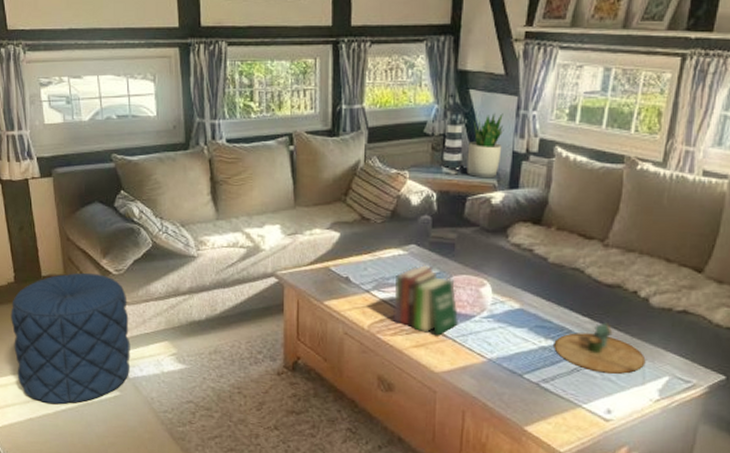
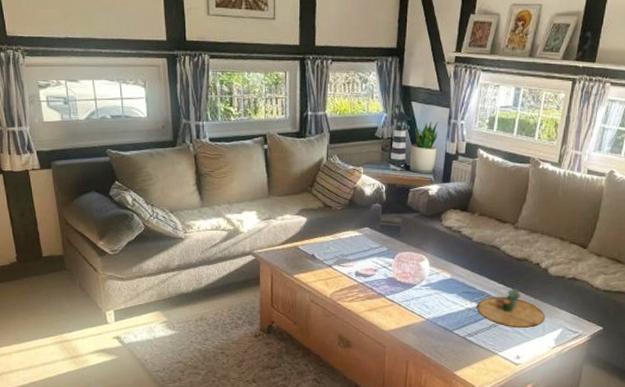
pouf: present [11,272,131,404] -> none [13,253,126,368]
books: present [393,264,460,338] -> none [351,243,404,303]

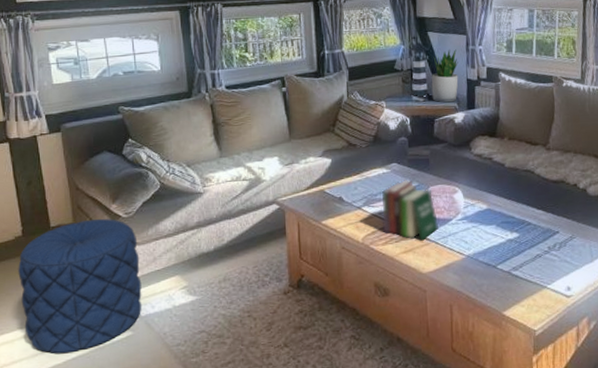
pouf: none [13,253,126,368] -> present [18,218,142,353]
books: none [351,243,404,303] -> present [382,179,439,242]
decorative tray: present [477,288,545,329] -> none [518,212,591,257]

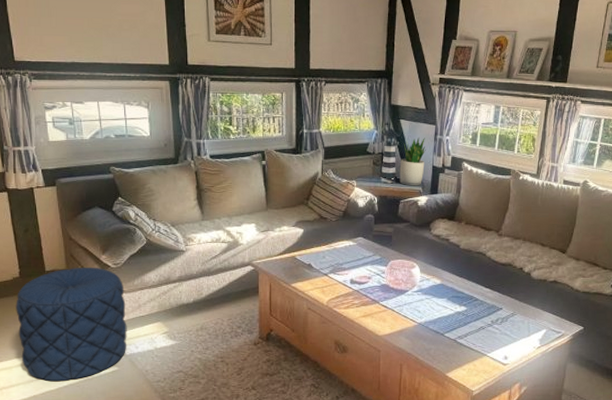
books: present [382,179,439,242] -> none [346,252,397,309]

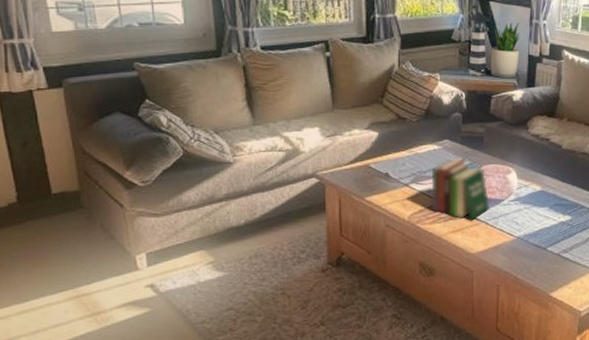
pouf: present [16,267,127,381] -> none [13,186,162,330]
books: none [346,252,397,309] -> present [431,156,491,222]

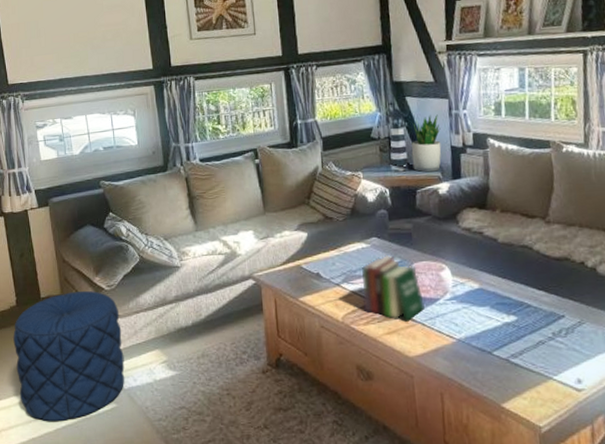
pouf: none [13,186,162,330] -> present [13,290,125,421]

